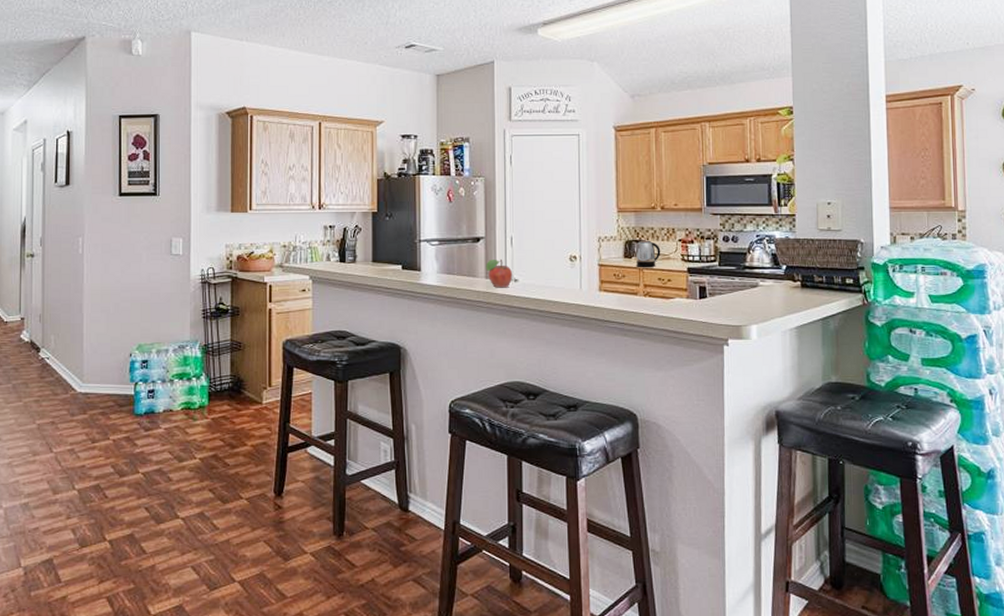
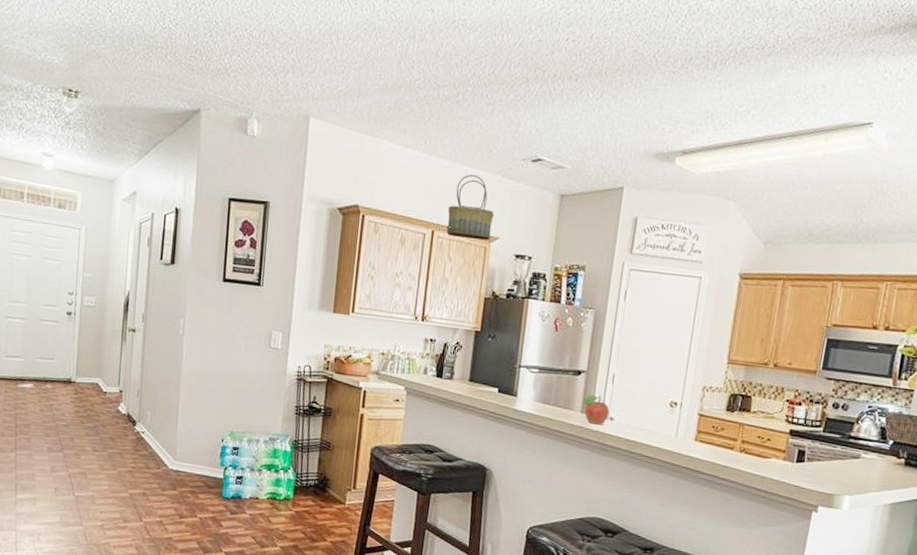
basket: none [331,67,377,125] -> present [446,174,495,240]
kettle: present [635,240,661,267] -> none [737,395,766,424]

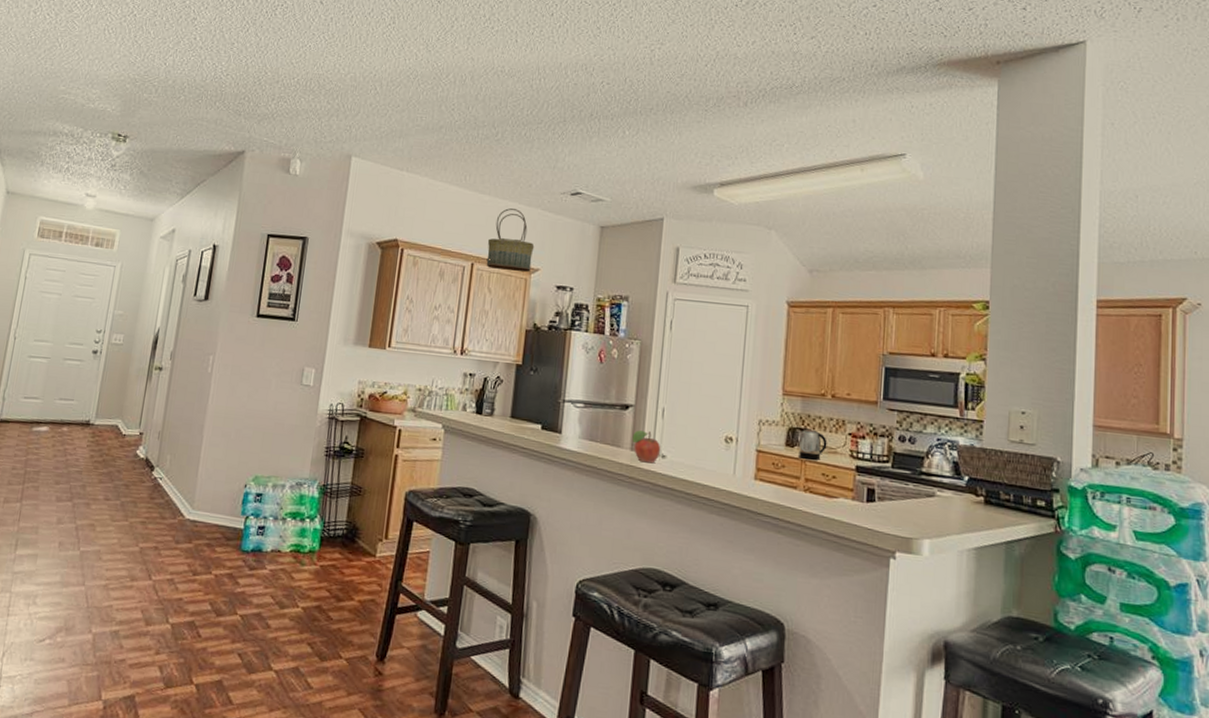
kettle: none [737,395,766,424] -> present [799,429,827,460]

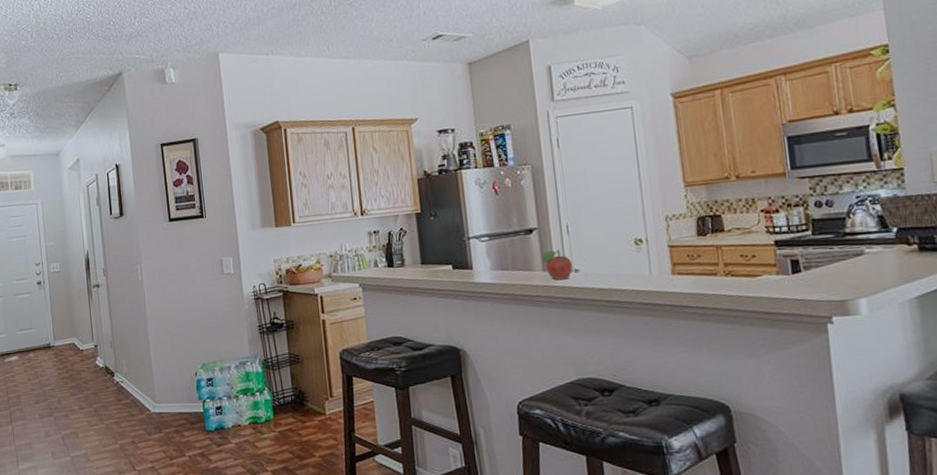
basket: present [486,208,535,272] -> none [362,66,410,128]
kettle: present [799,429,827,460] -> none [709,214,741,245]

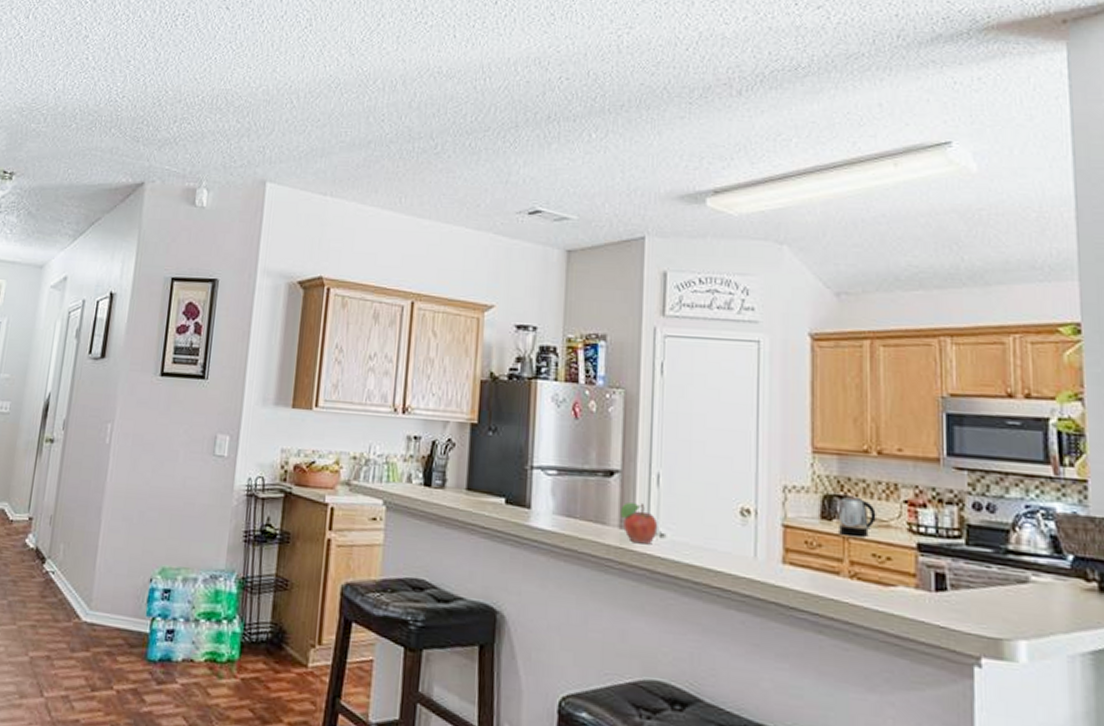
kettle: none [709,214,741,245] -> present [837,496,876,537]

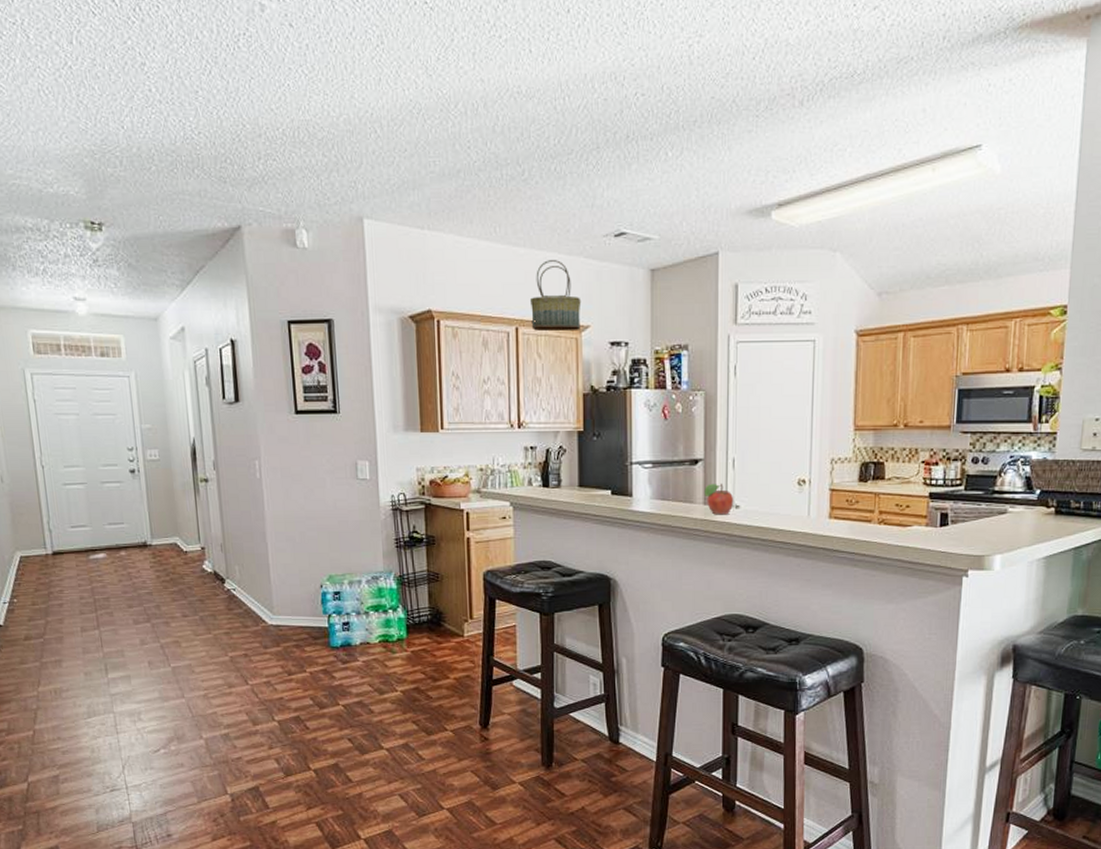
basket: none [429,234,487,310] -> present [529,260,582,331]
kettle: present [837,496,876,537] -> none [872,462,901,492]

